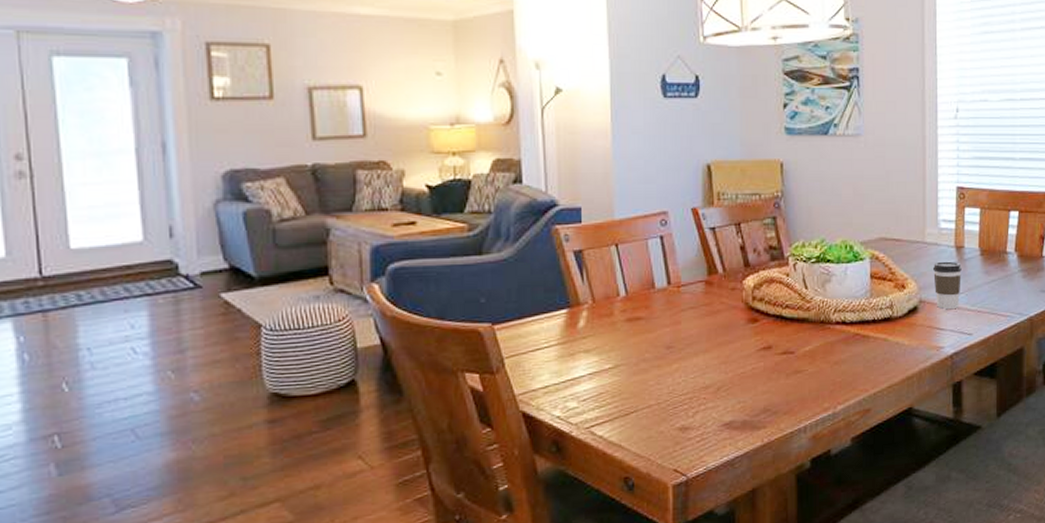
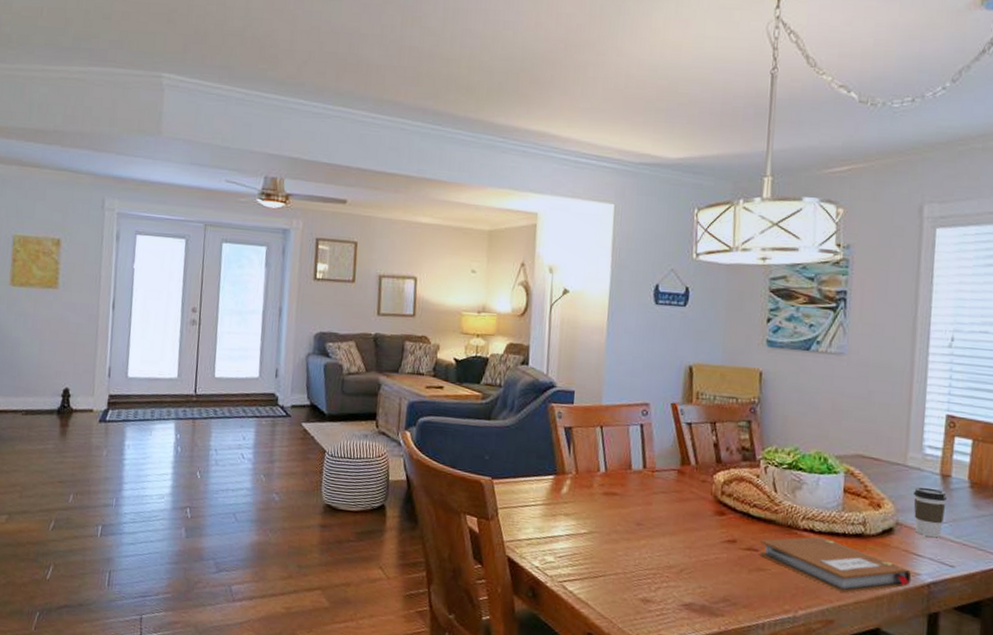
notebook: none [796,326,937,381] -> present [760,536,912,594]

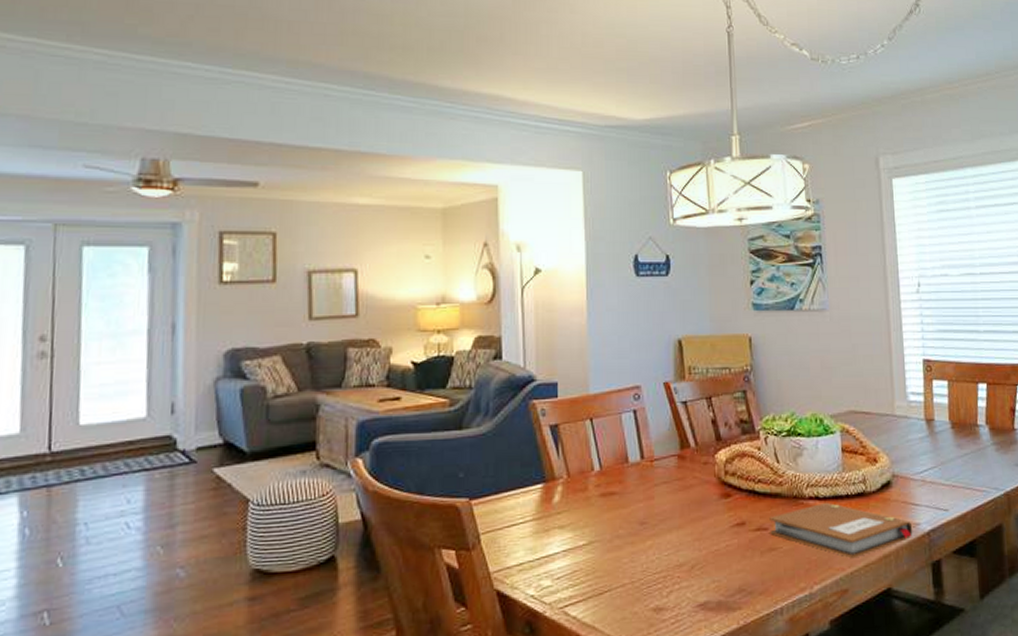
coffee cup: present [913,486,947,537] -> none [904,434,934,484]

